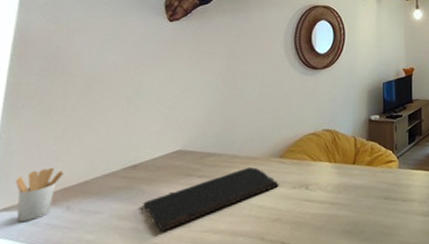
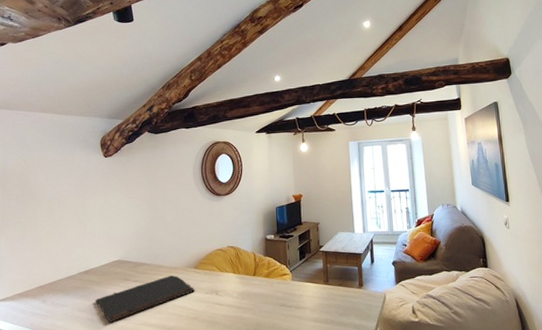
utensil holder: present [15,167,64,223] -> none [7,270,39,310]

